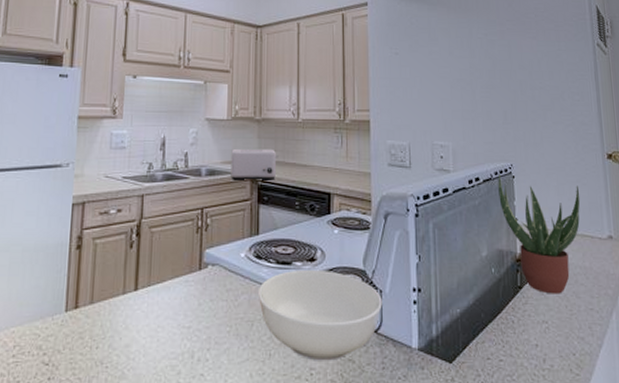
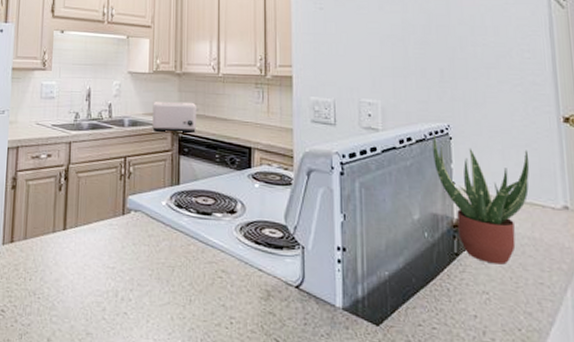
bowl: present [257,269,382,361] -> none [178,220,305,312]

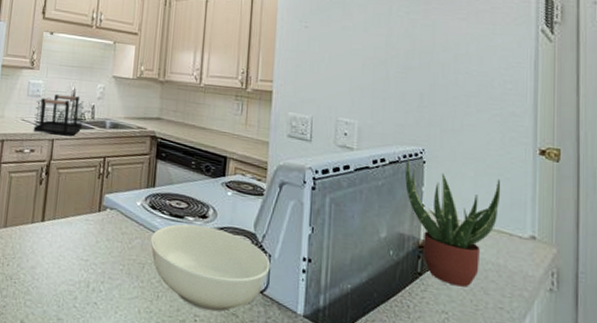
dish rack: none [49,95,101,138] -> present [33,94,84,137]
toaster: present [152,101,199,133] -> none [132,106,179,139]
bowl: none [178,220,305,312] -> present [150,224,271,312]

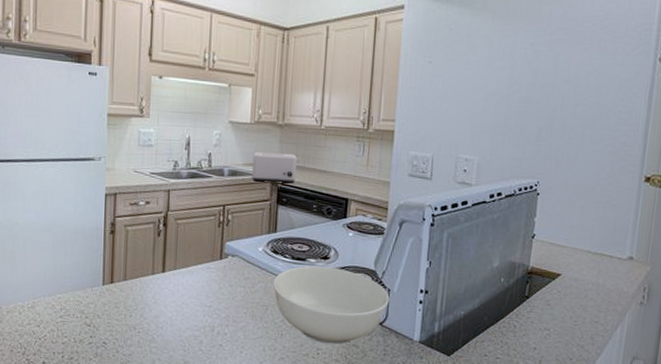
dish rack: present [33,94,84,137] -> none [147,143,200,186]
toaster: none [132,106,179,139] -> present [252,151,299,184]
potted plant: present [405,156,501,287] -> none [519,189,607,306]

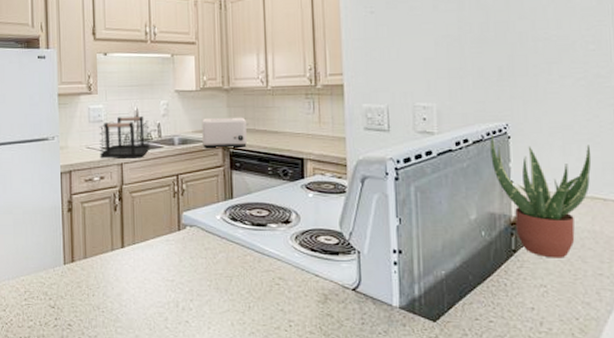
dish rack: none [147,143,200,186] -> present [99,117,150,159]
bowl: present [273,265,390,345] -> none [234,231,361,315]
potted plant: none [519,189,607,306] -> present [490,133,592,258]

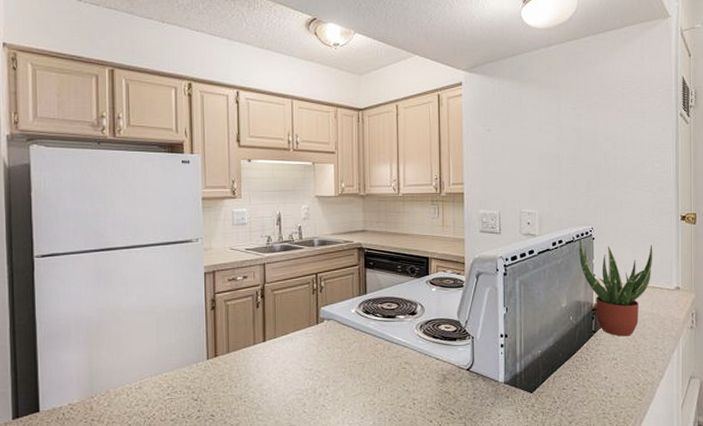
dish rack: present [99,117,150,159] -> none [242,220,292,259]
toaster: present [202,117,249,148] -> none [340,220,382,249]

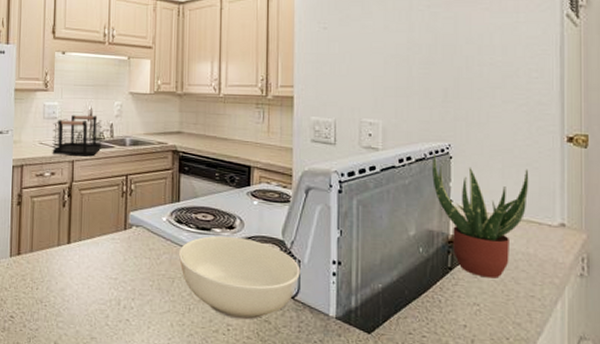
dish rack: none [242,220,292,259] -> present [52,115,103,157]
bowl: none [367,321,474,393] -> present [178,235,300,320]

